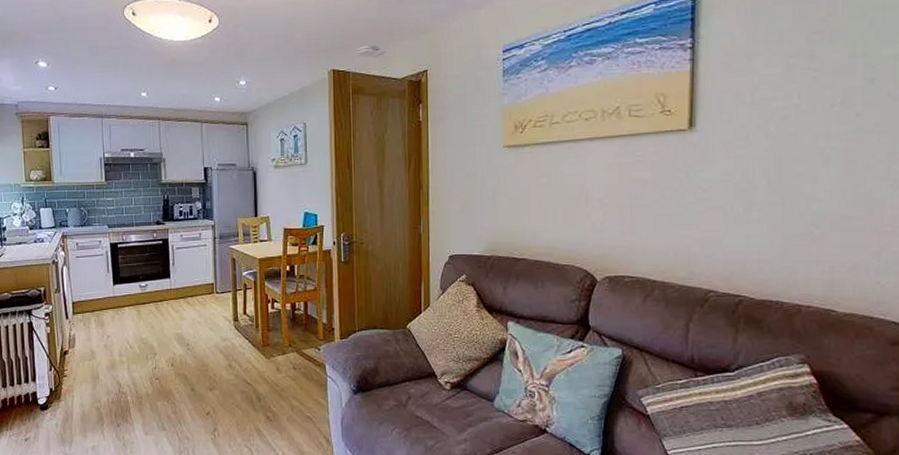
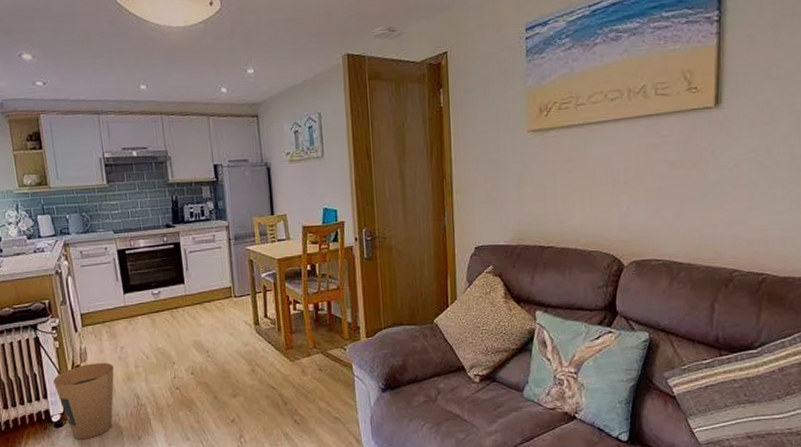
trash can: none [43,349,99,423] -> present [53,362,114,440]

